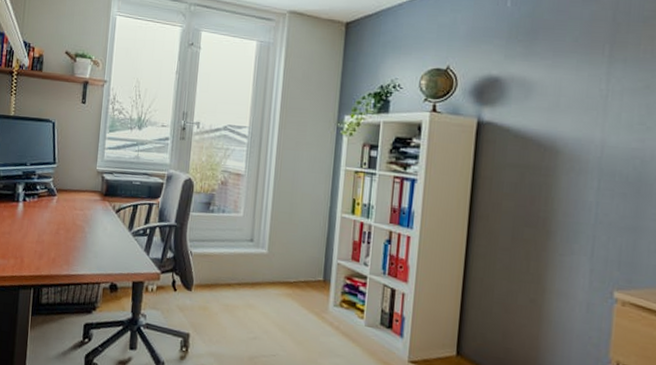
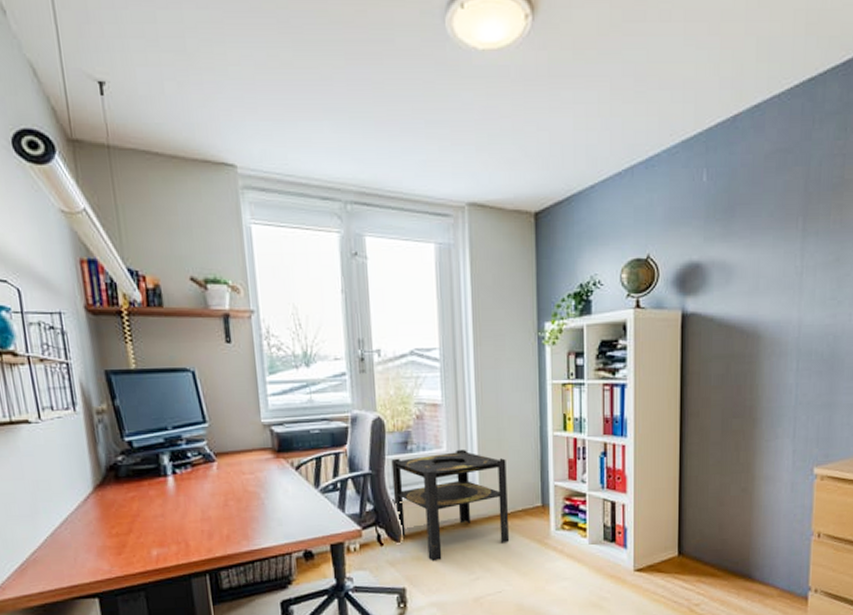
side table: none [190,215,295,315] -> present [391,449,510,562]

